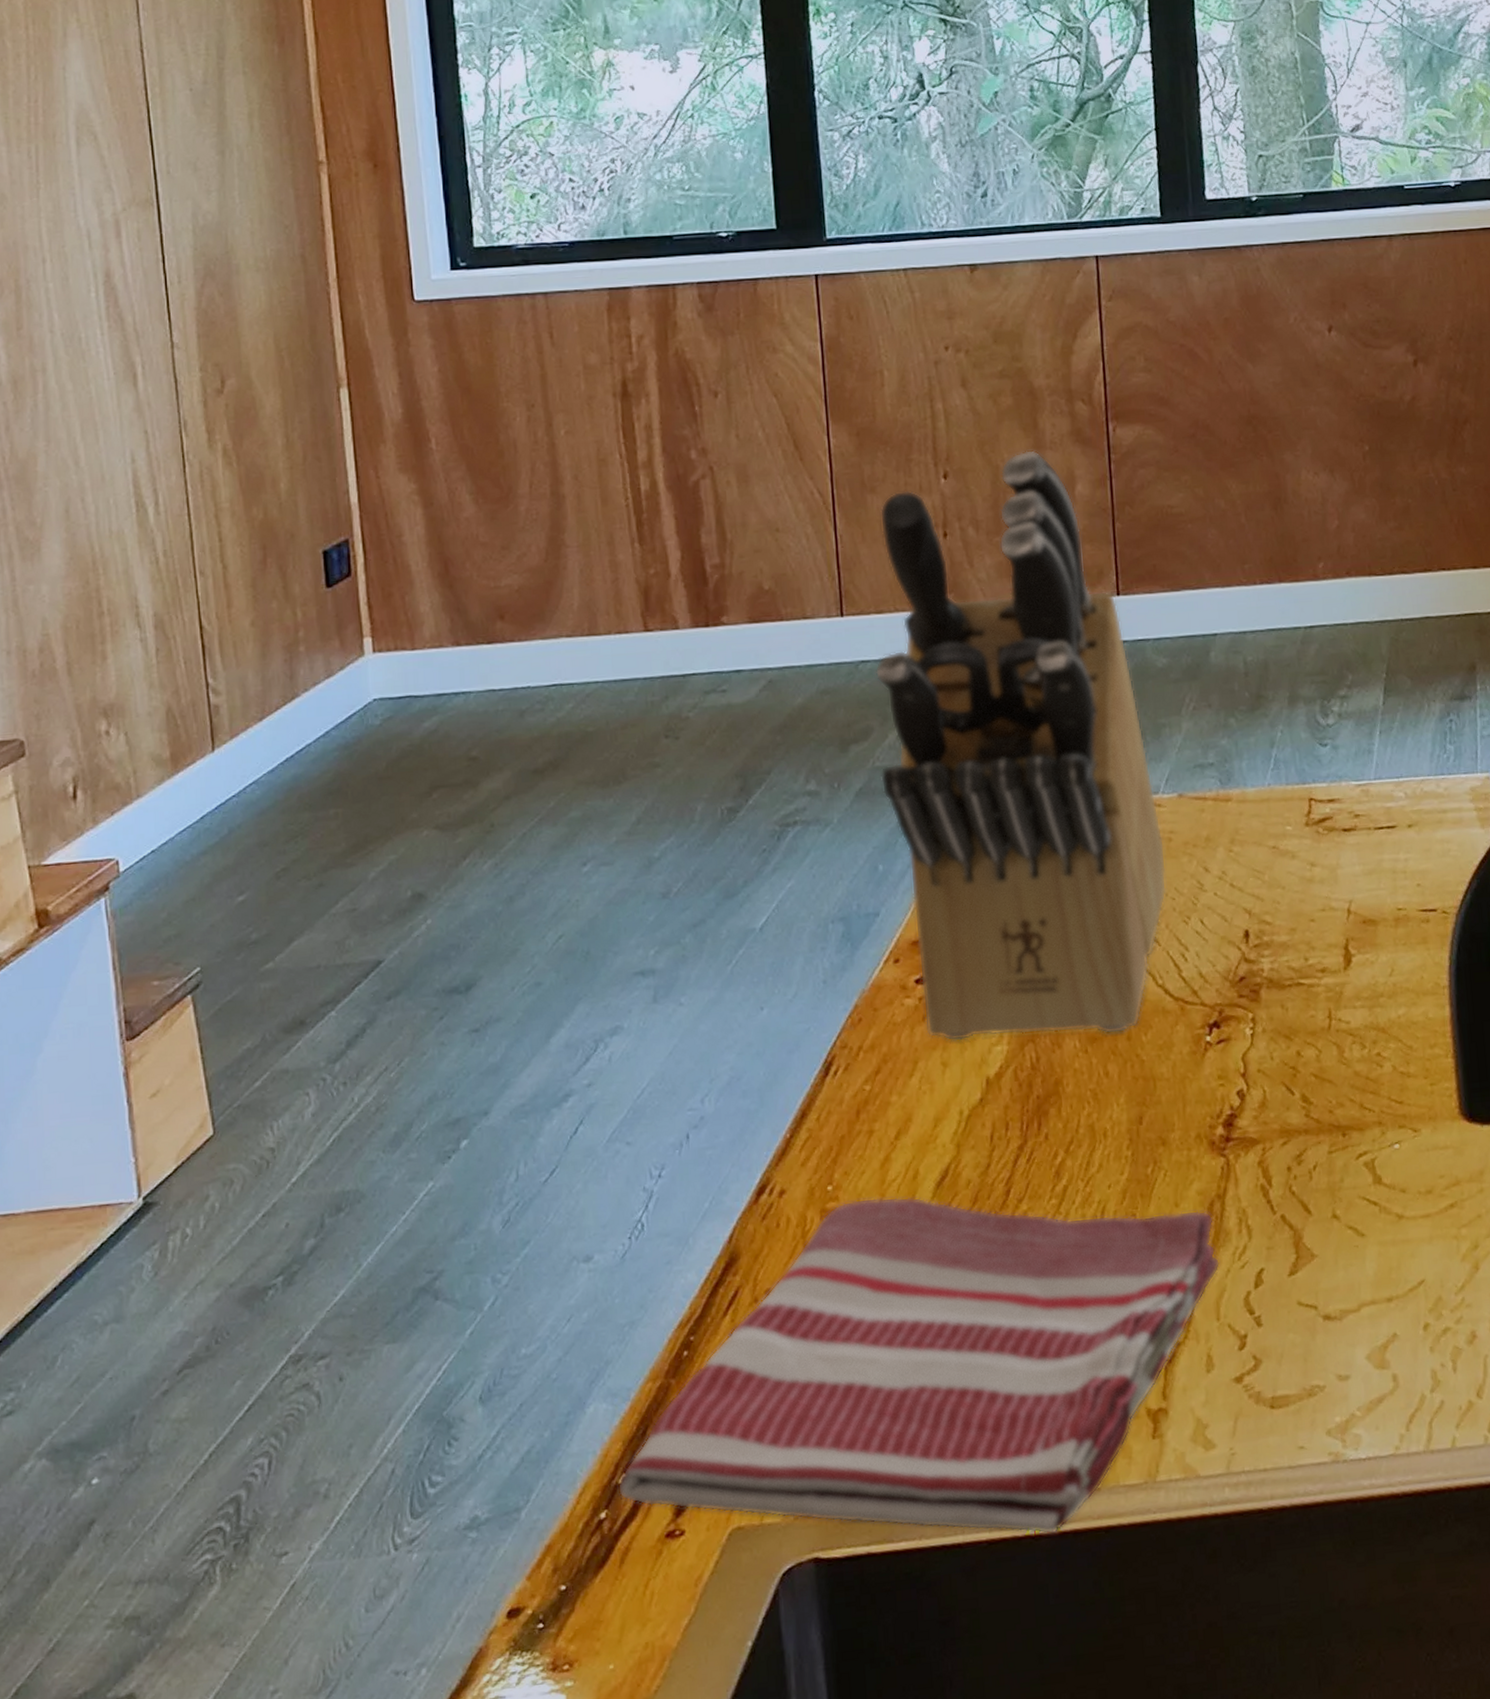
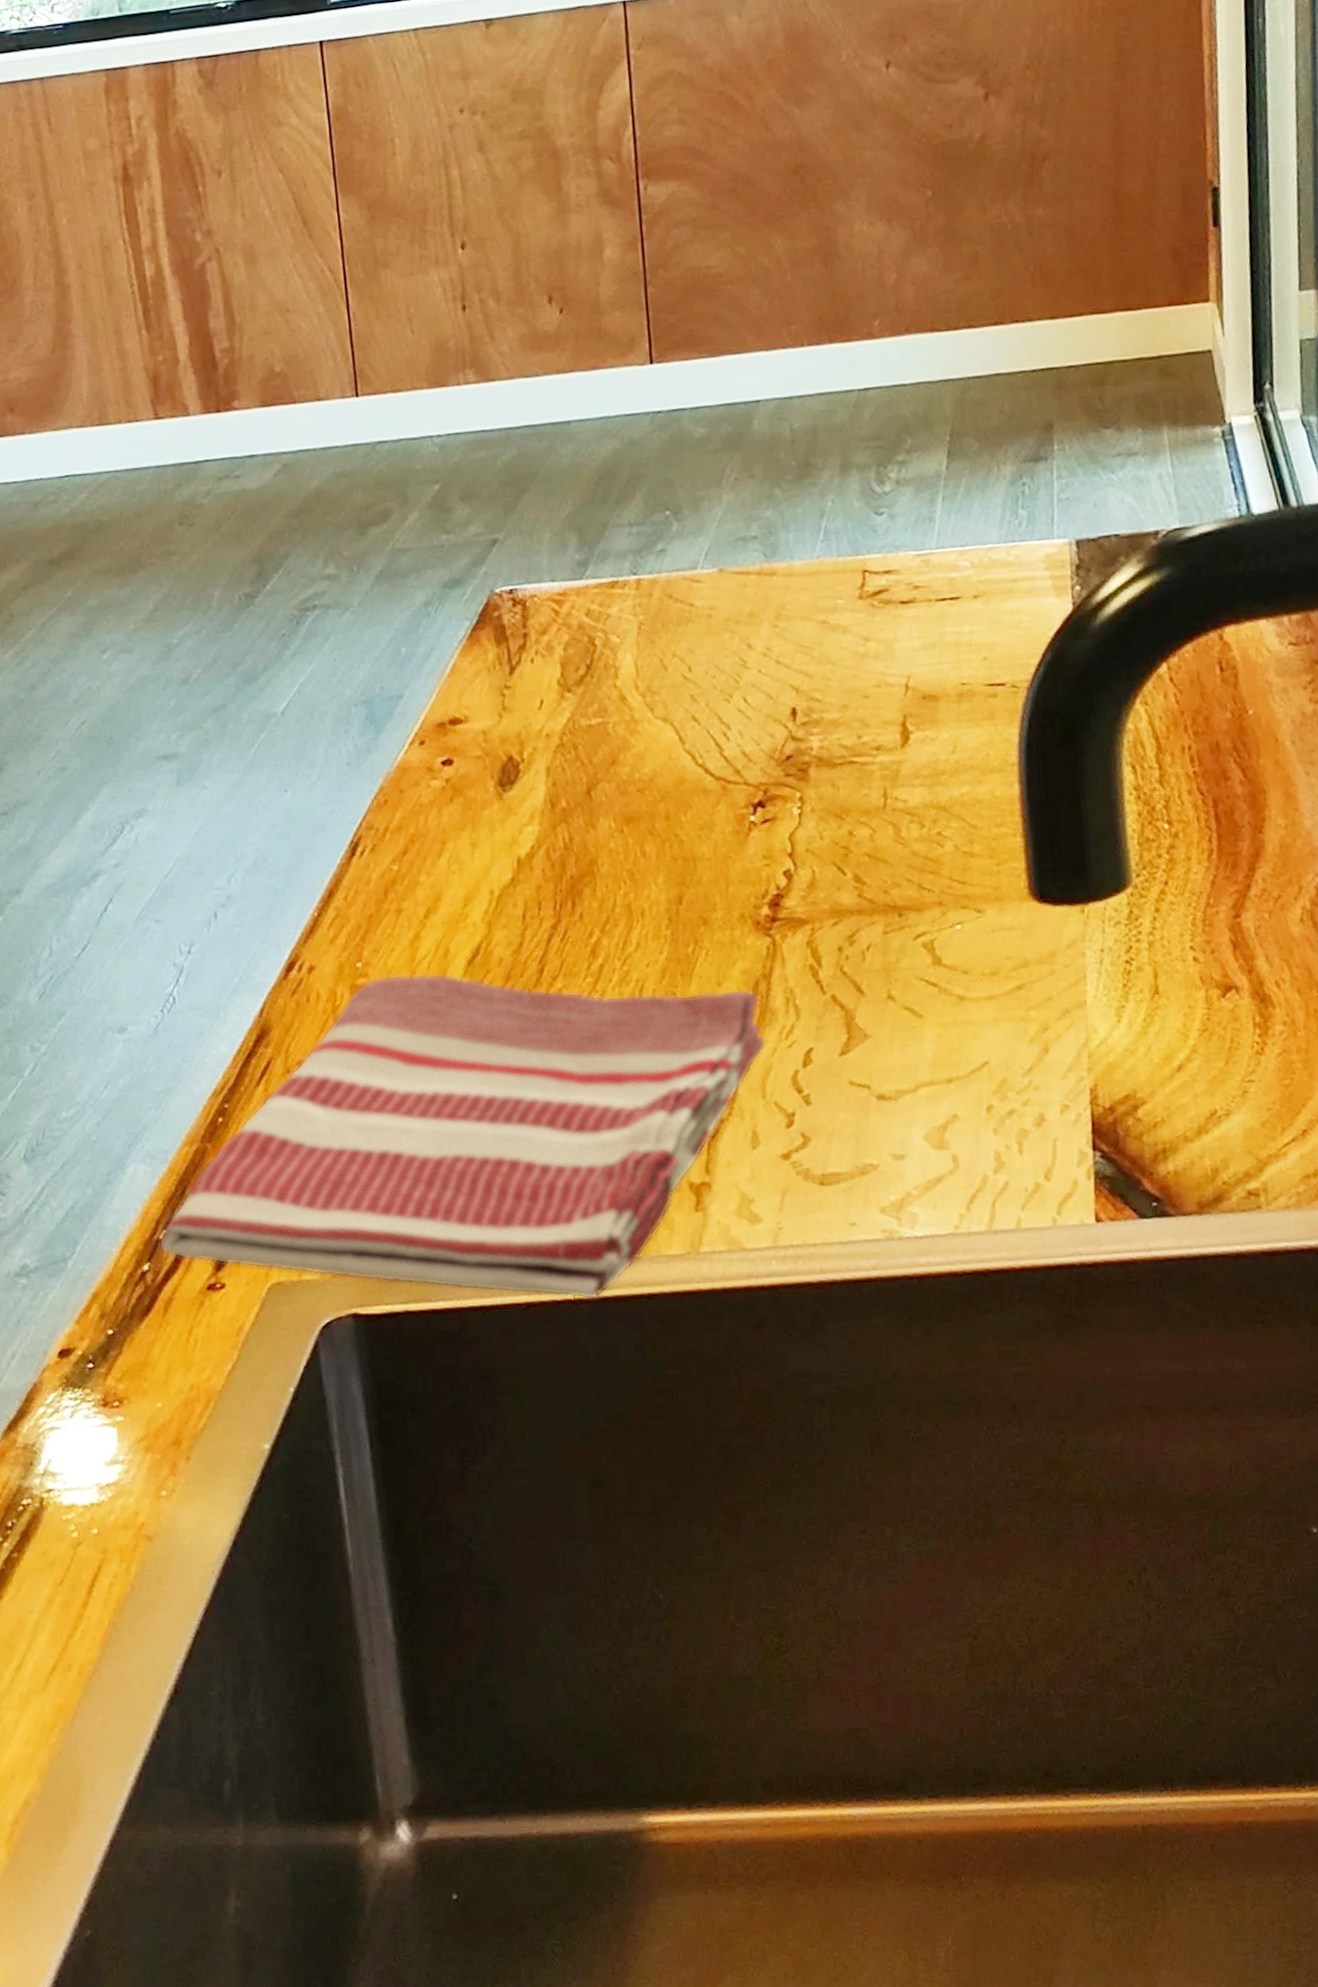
knife block: present [875,449,1167,1041] -> none [392,213,707,822]

